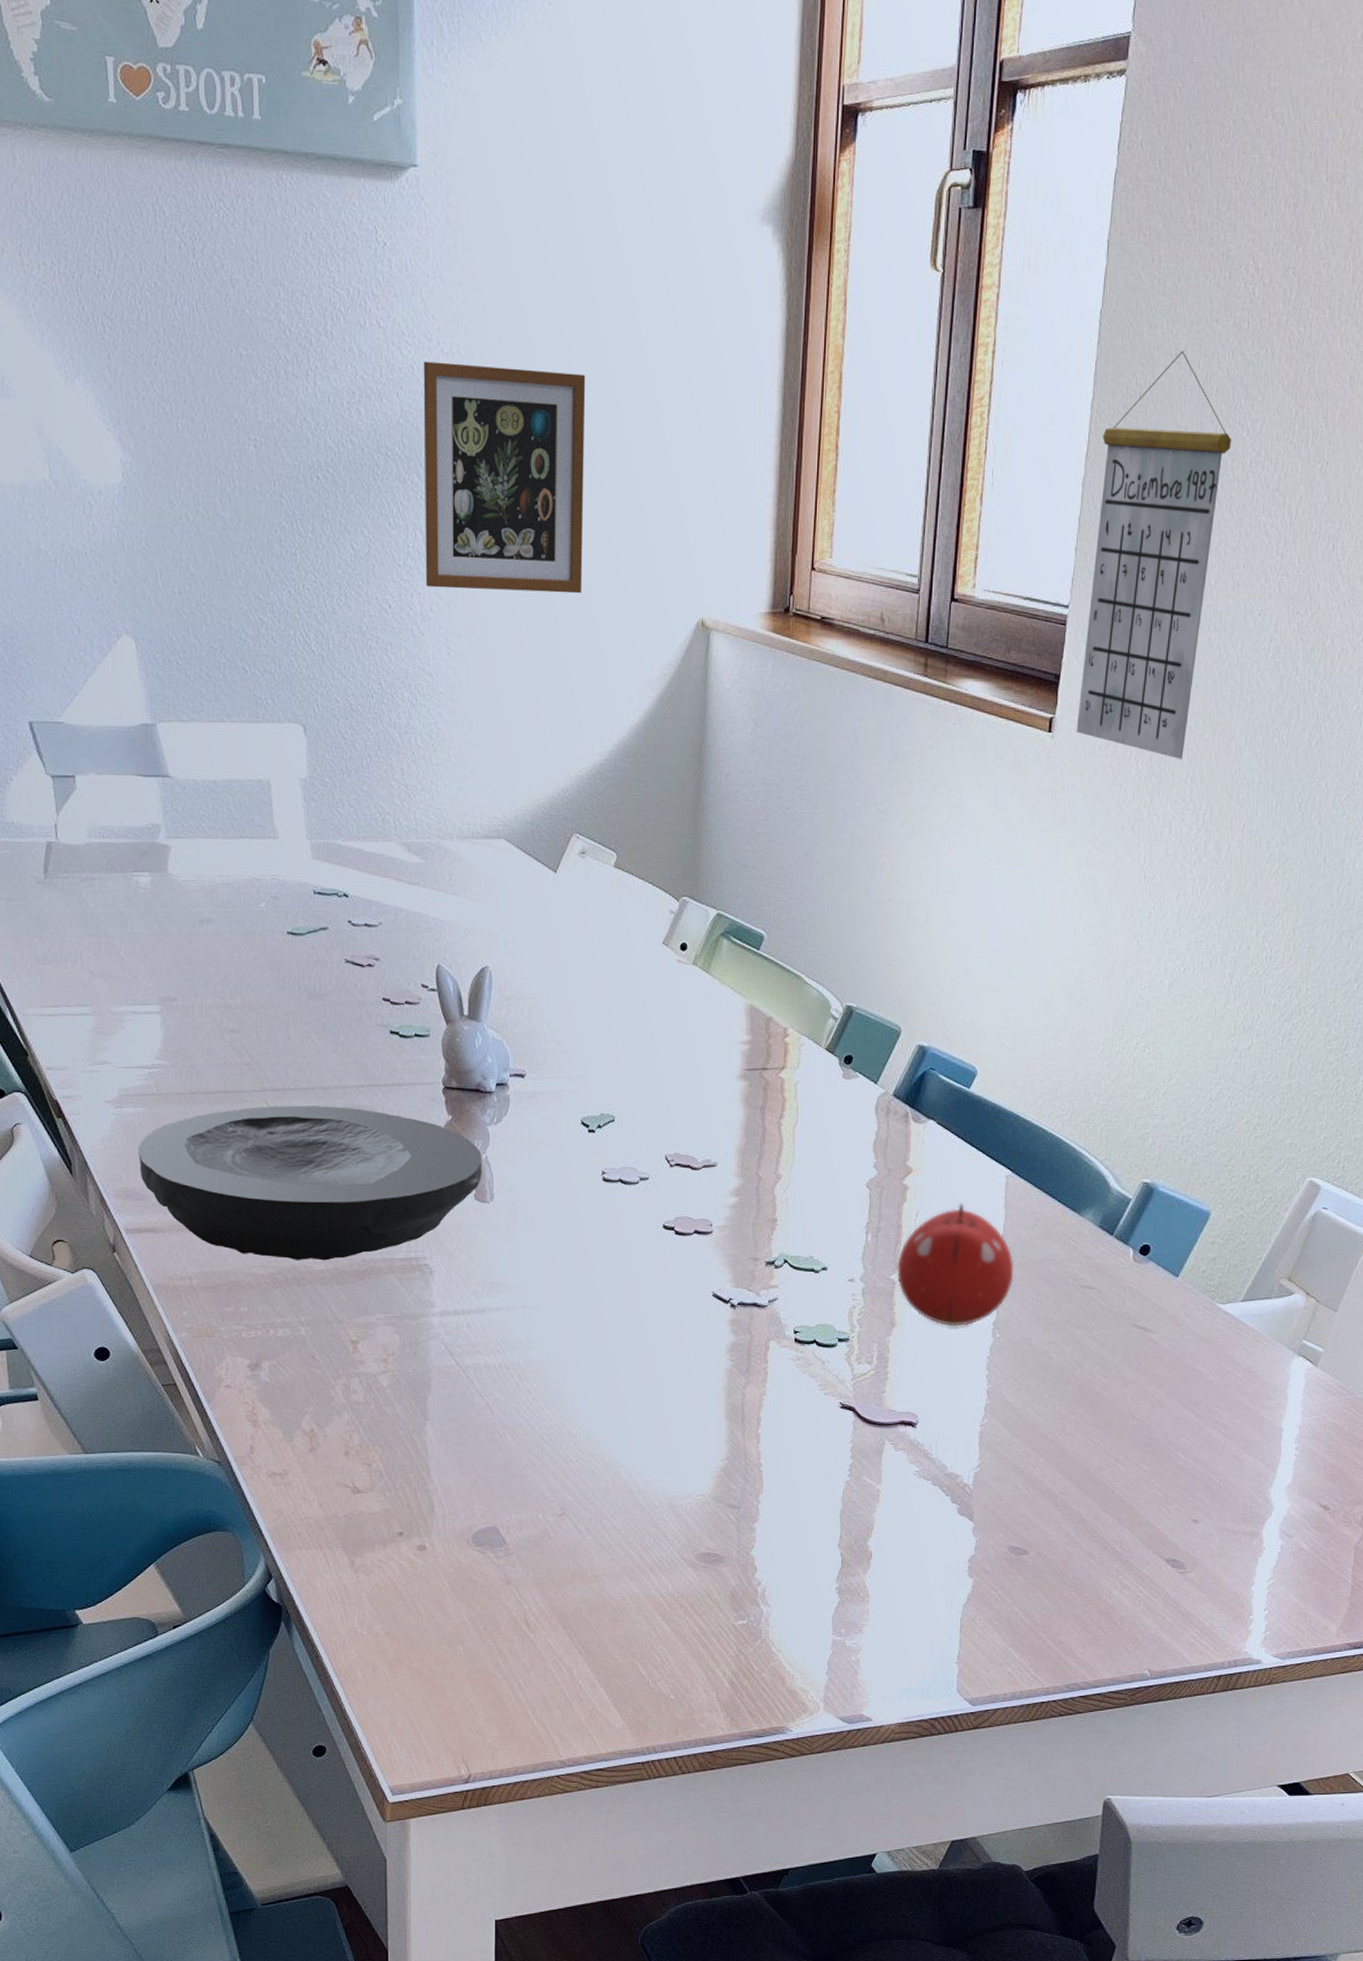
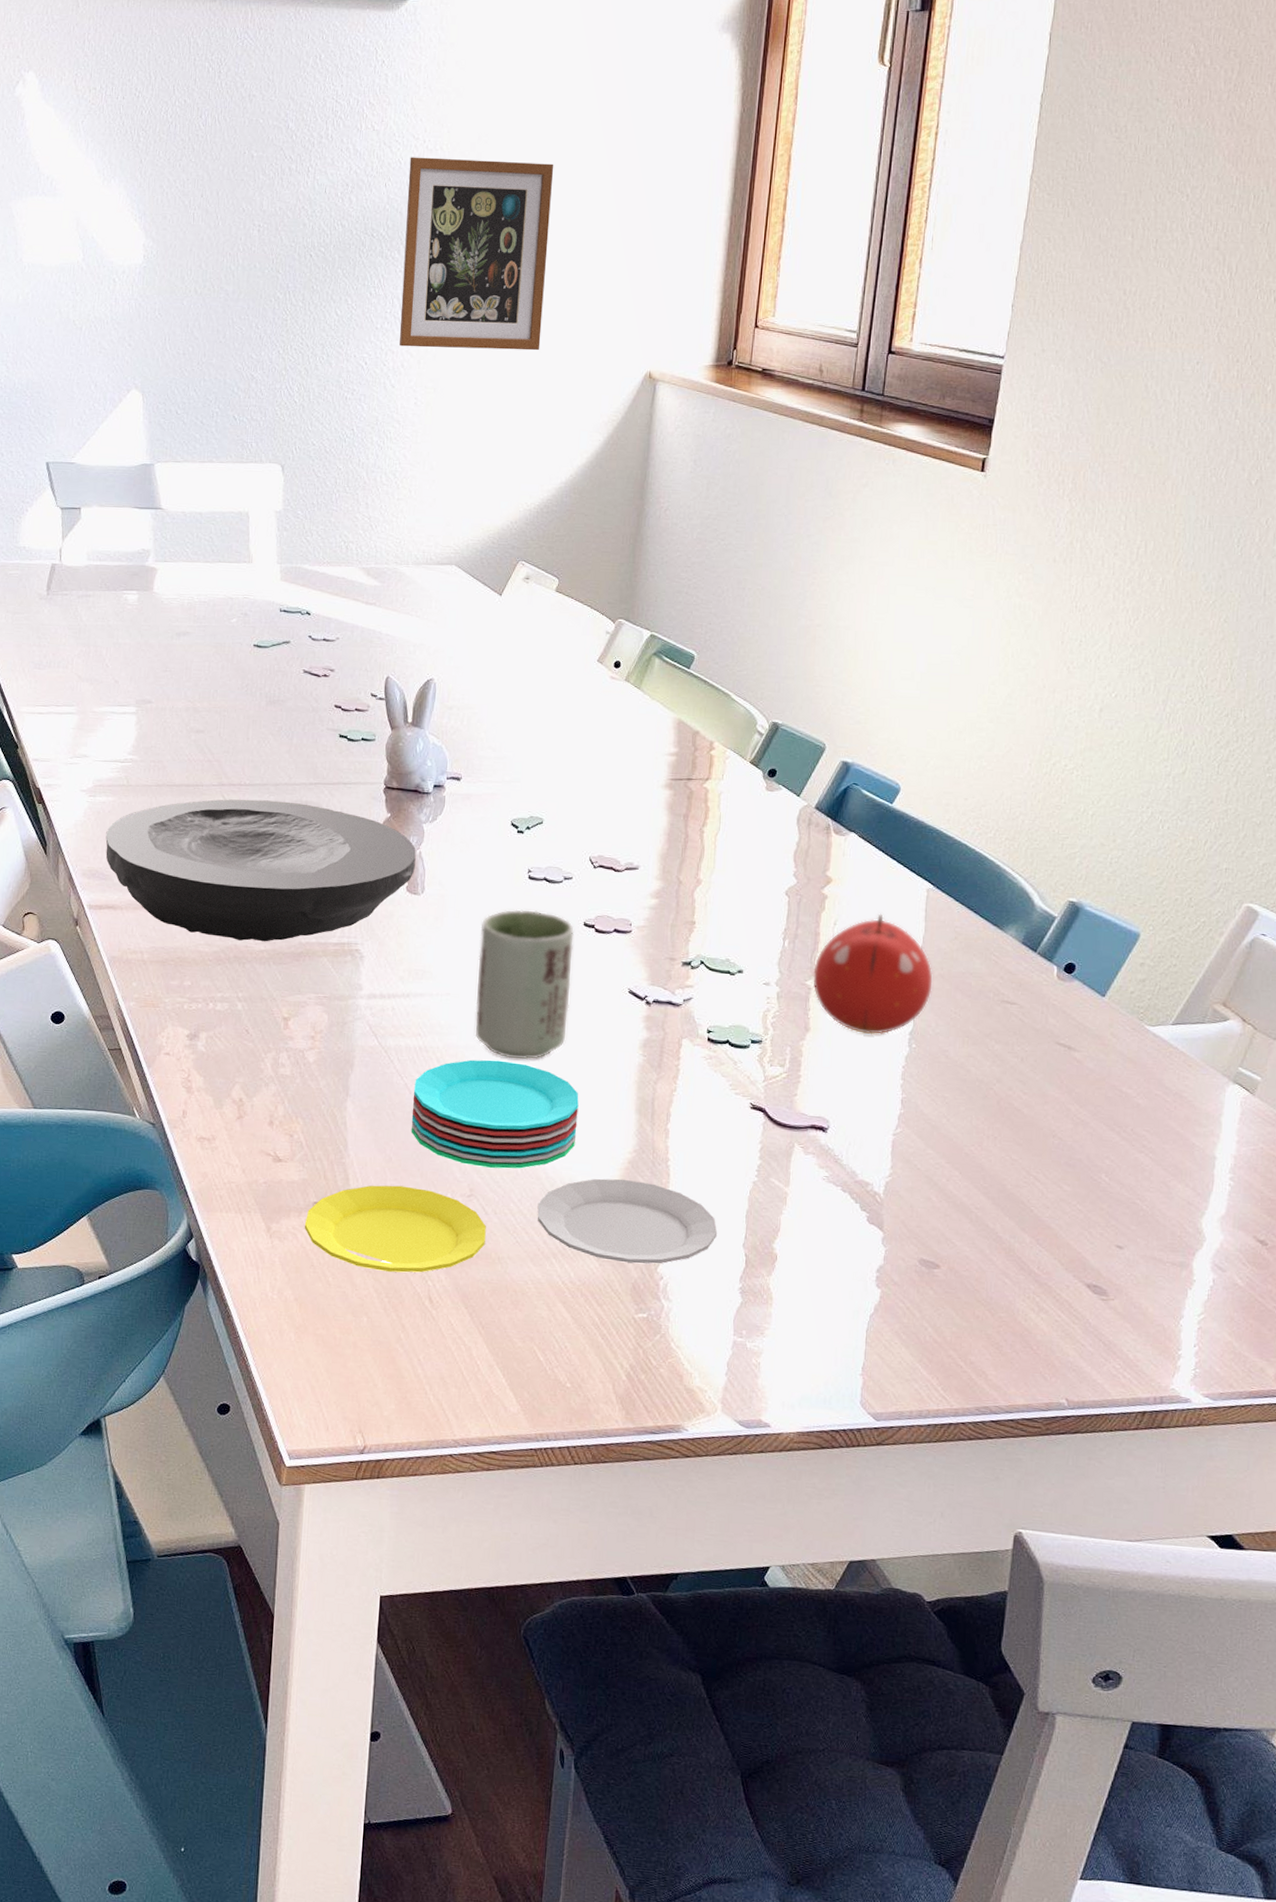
plate: none [390,1373,813,1598] -> present [304,1059,718,1273]
cup: none [555,1214,653,1371] -> present [475,909,574,1060]
calendar: present [1076,350,1232,759] -> none [1009,127,1171,497]

